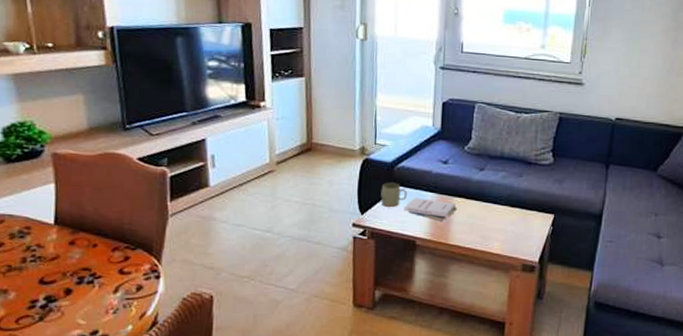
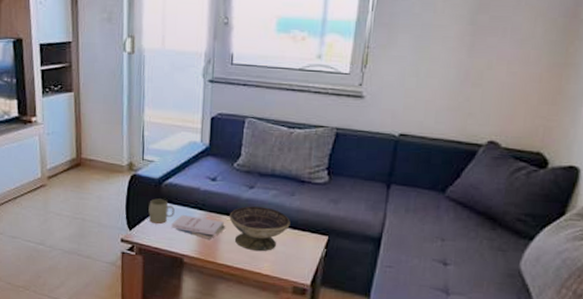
decorative bowl: none [461,187,519,231] -> present [229,206,290,251]

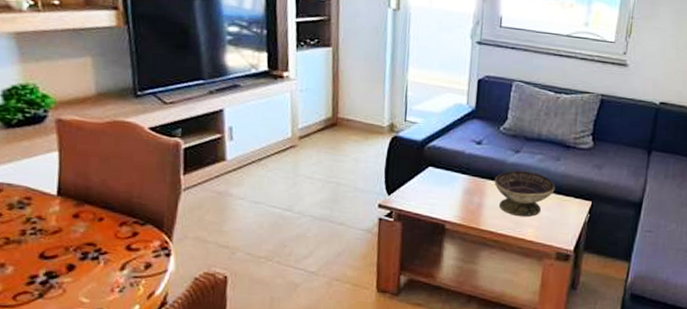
mug: present [148,198,175,224] -> none [409,162,438,188]
books: present [171,215,226,239] -> none [433,179,491,205]

